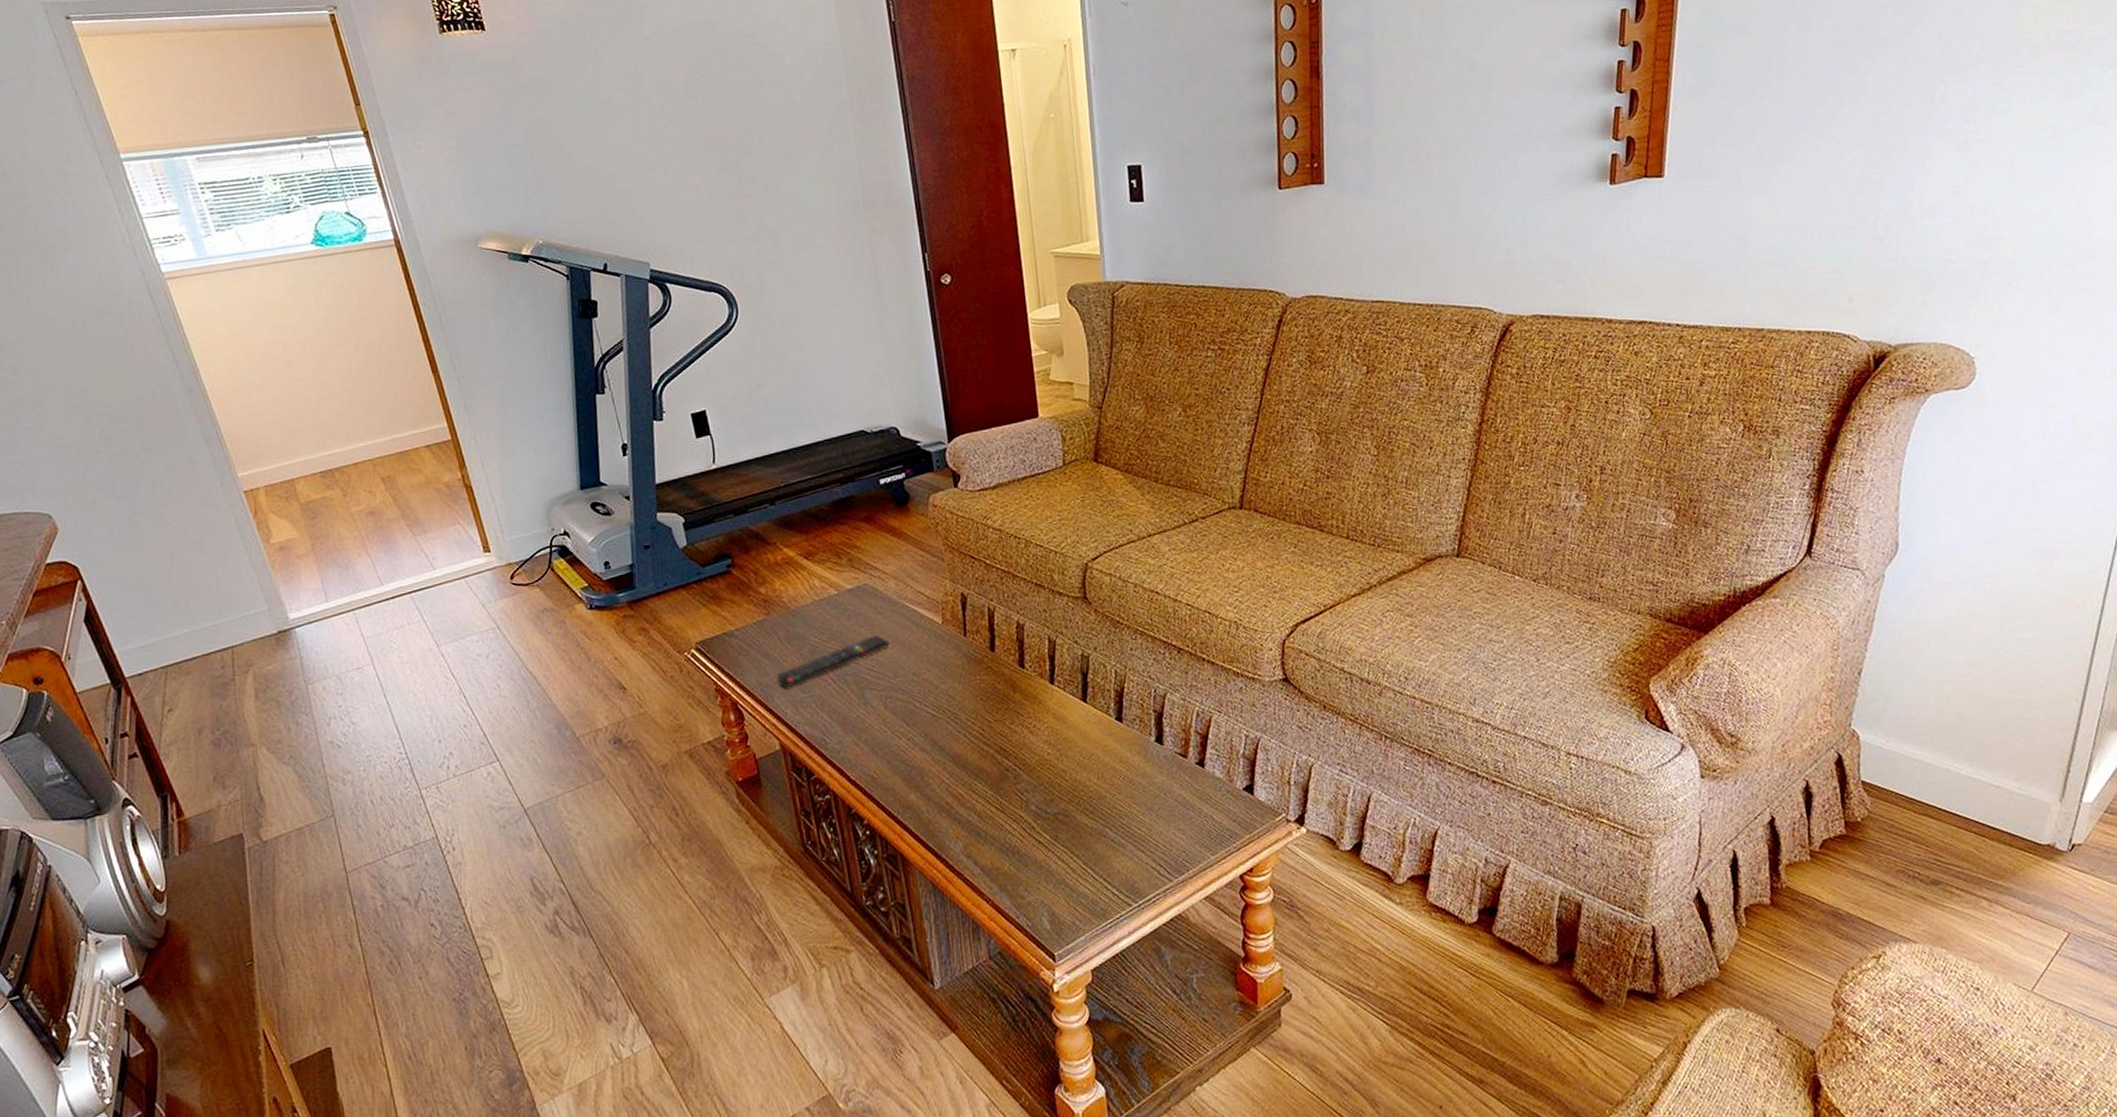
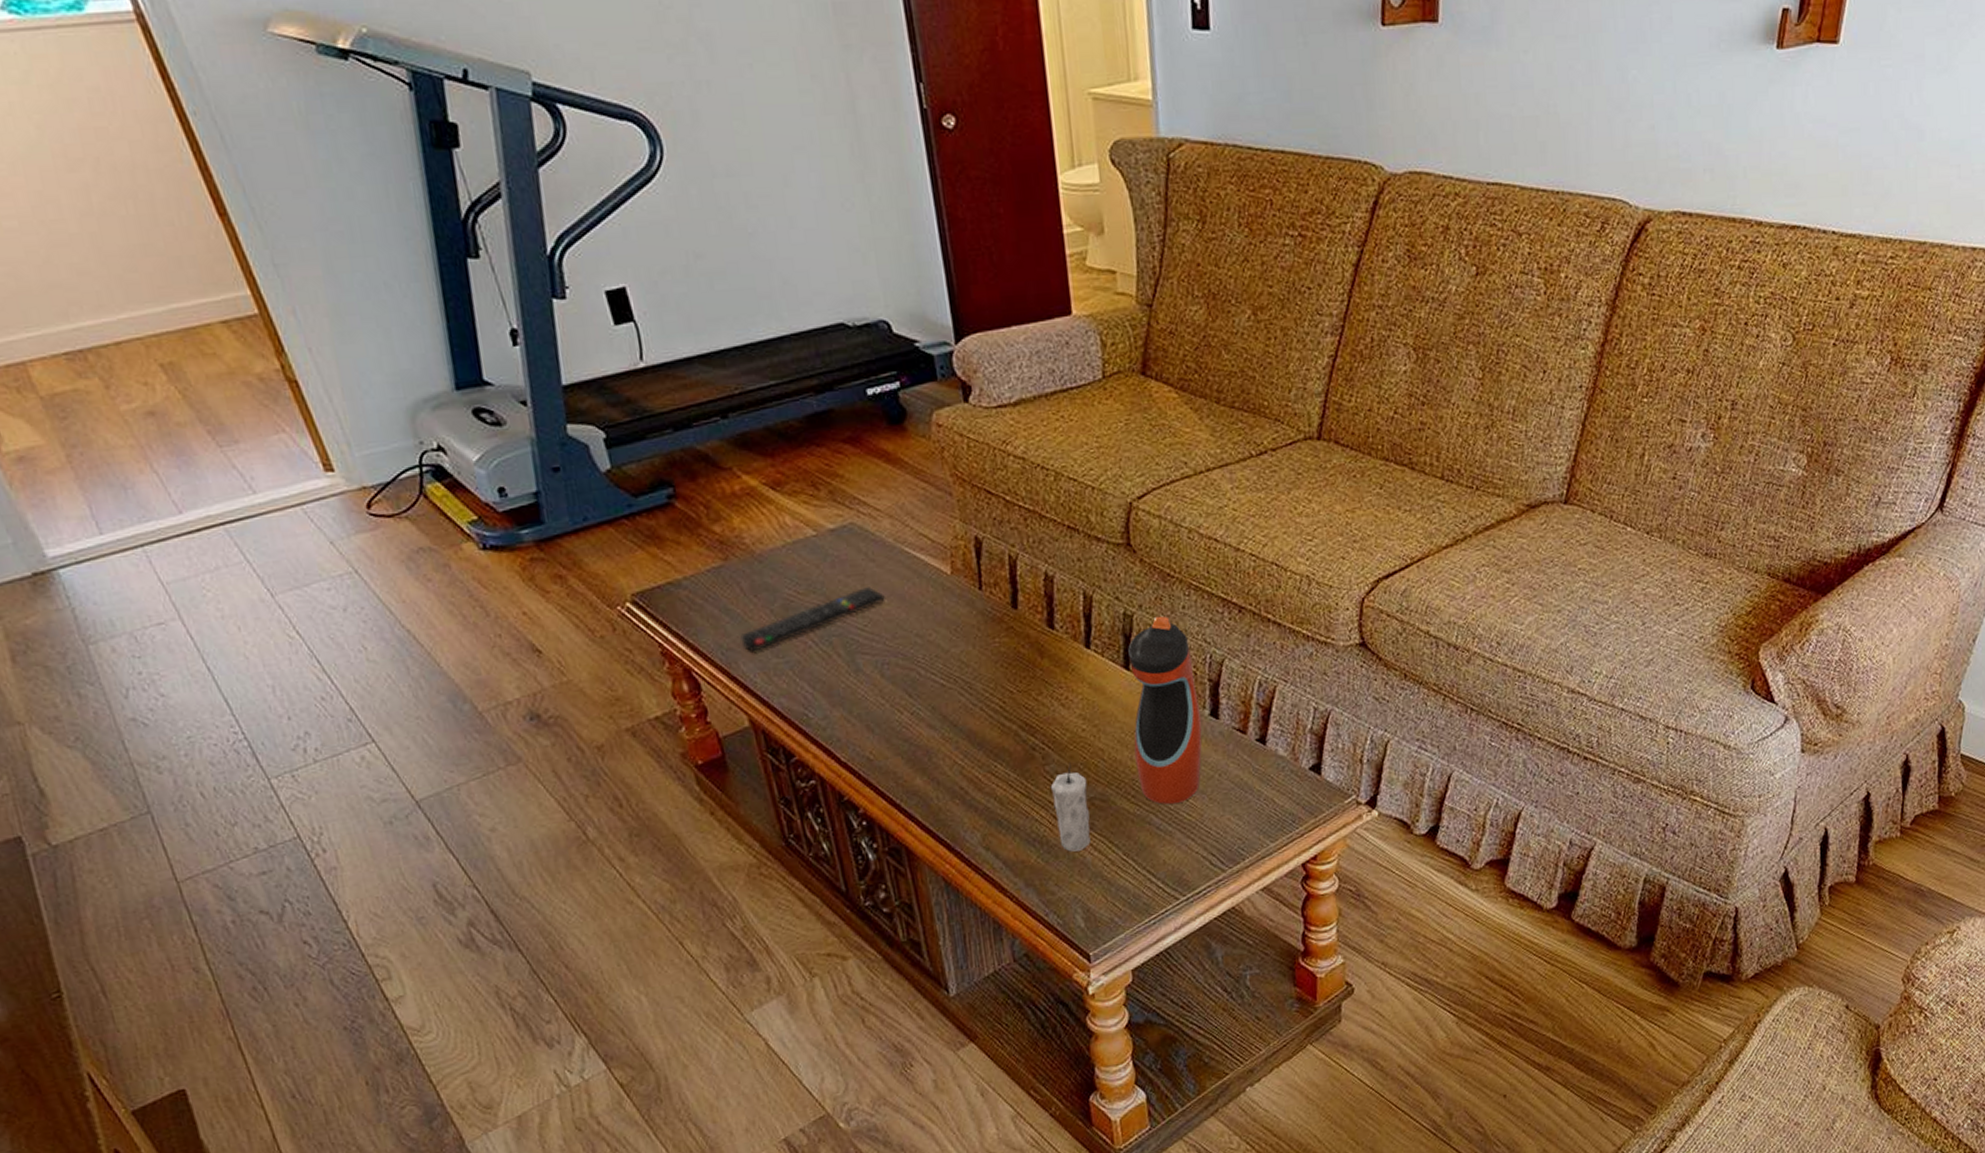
candle: none [1021,782,1055,861] -> present [1050,763,1091,852]
water bottle: none [1085,656,1149,820] -> present [1128,615,1202,805]

